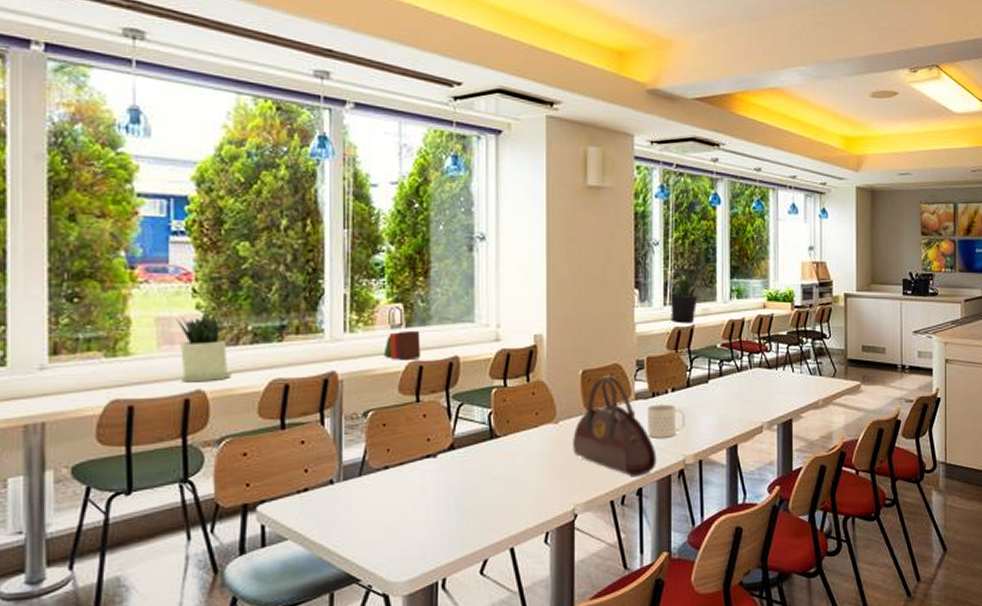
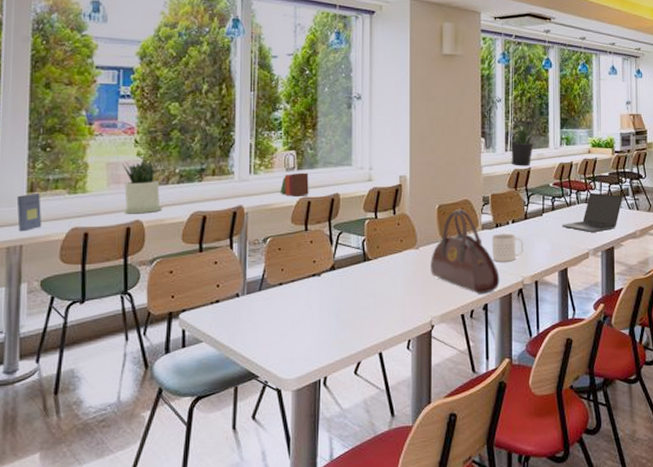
book: none [35,355,71,406] -> present [16,192,42,232]
laptop: none [731,355,803,403] -> present [561,192,623,233]

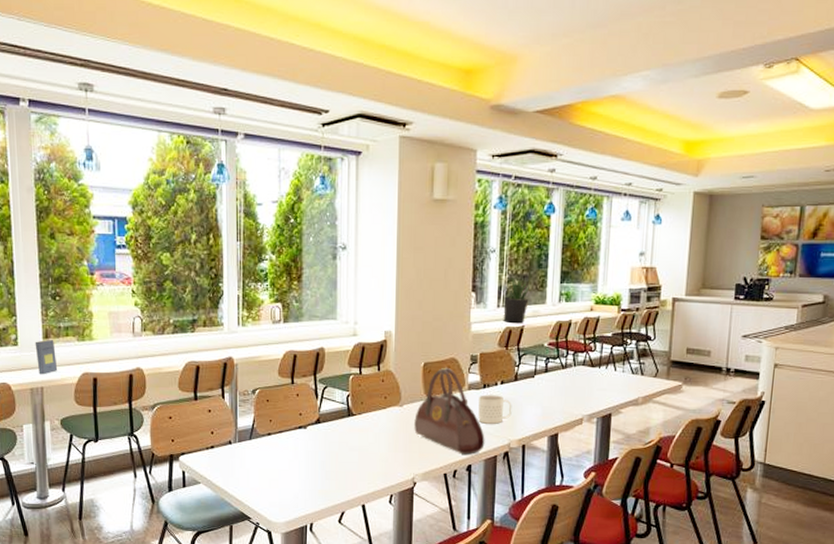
planter: present [122,160,164,214] -> none [122,310,161,362]
books: present [280,172,309,197] -> none [267,325,295,350]
laptop: present [561,192,623,233] -> none [554,354,626,398]

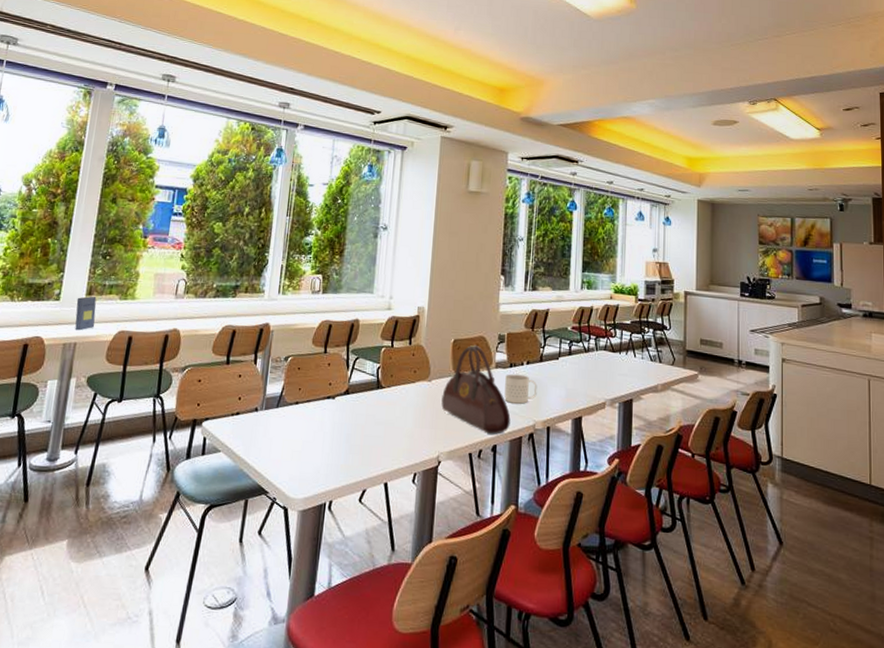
planter: present [503,277,530,324] -> none [529,264,554,308]

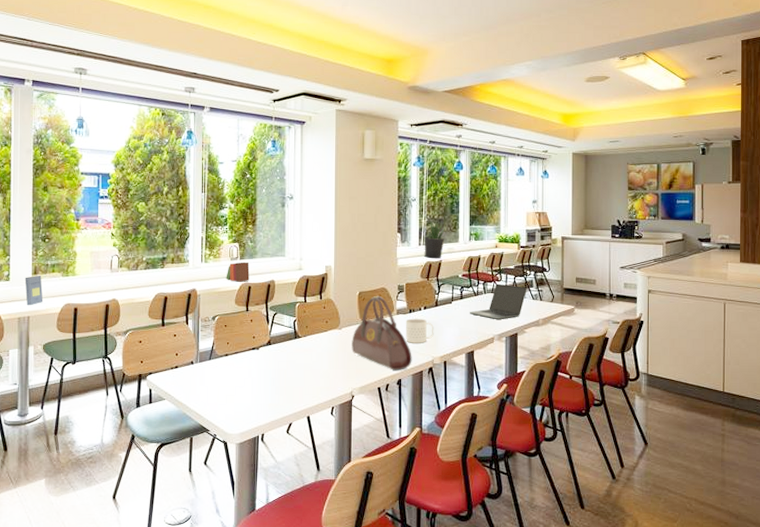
books: none [304,296,333,319] -> present [226,261,250,282]
planter: none [529,264,554,308] -> present [424,221,445,259]
laptop: none [578,340,644,383] -> present [469,283,527,320]

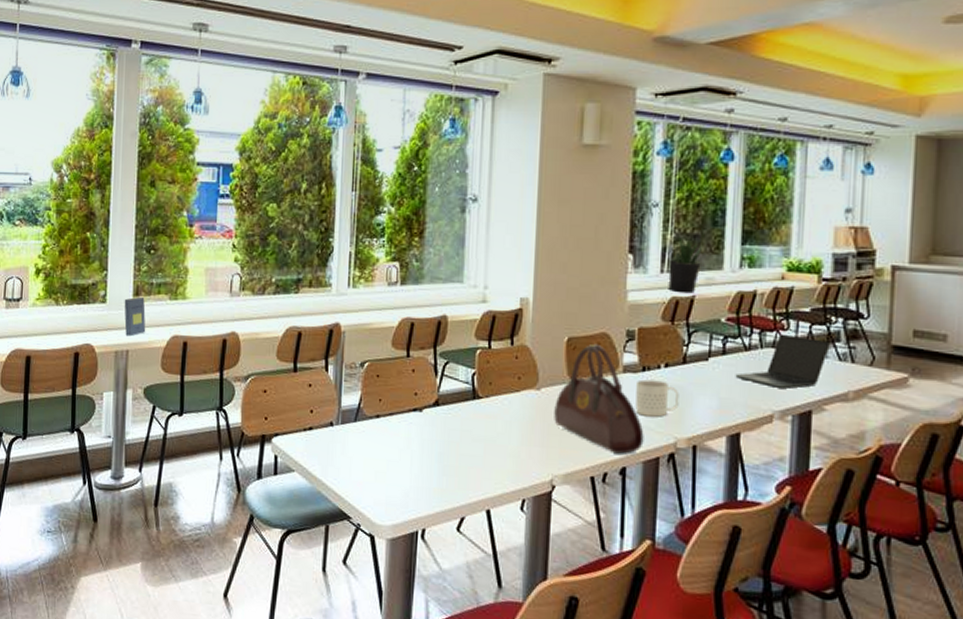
books: present [226,261,250,282] -> none [380,288,413,317]

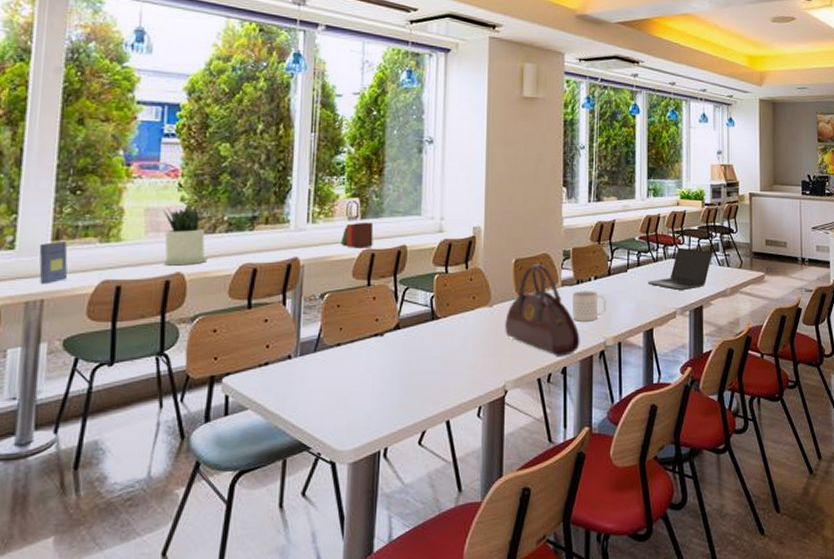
planter: none [219,266,259,326] -> present [161,206,209,266]
books: none [380,288,413,317] -> present [340,222,374,248]
planter: present [668,237,702,294] -> none [594,173,619,218]

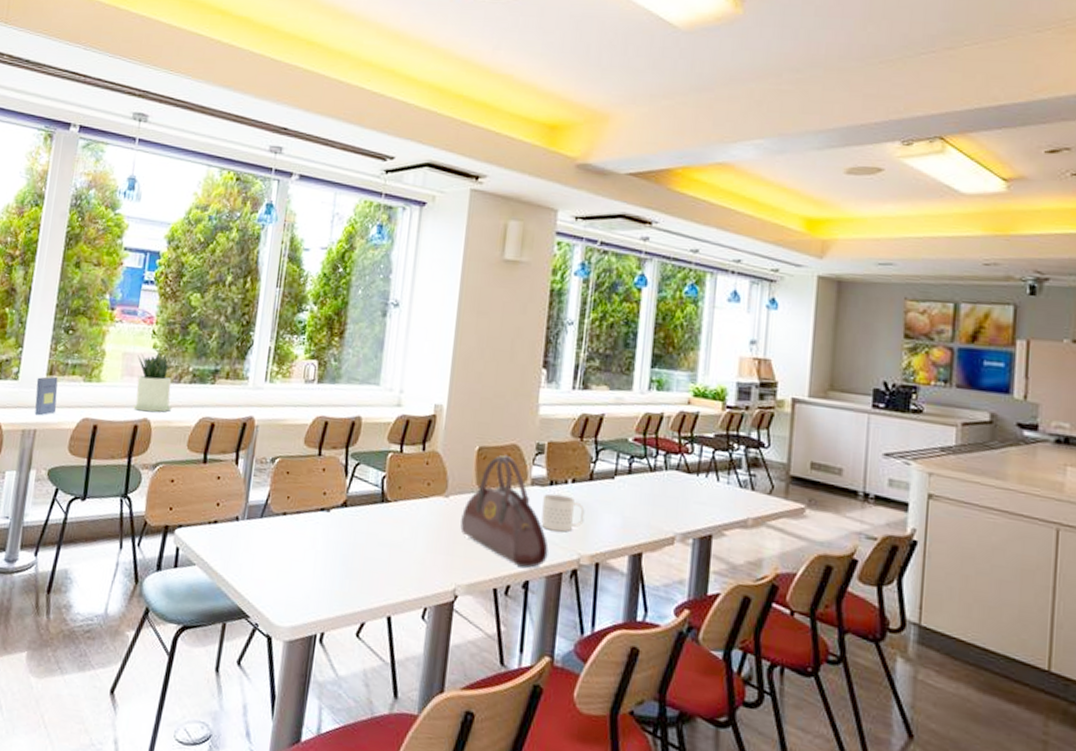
books: present [340,222,374,248] -> none [295,386,330,415]
laptop: present [647,247,712,291] -> none [639,457,732,512]

